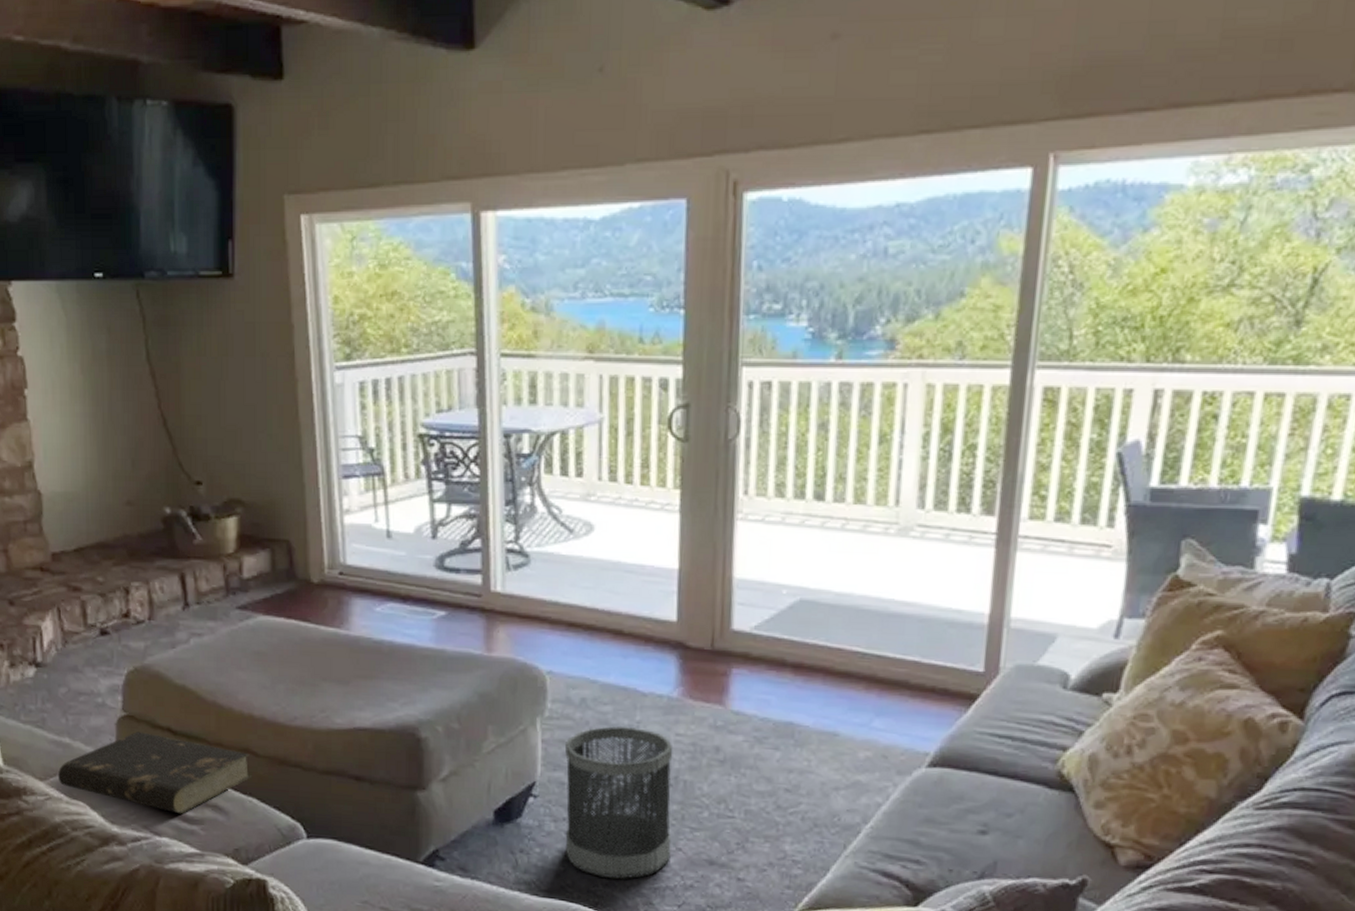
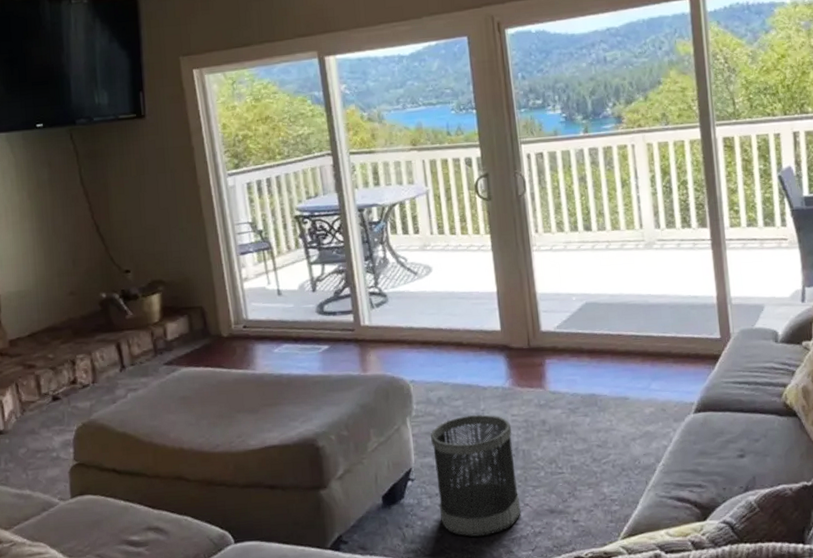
book: present [58,731,251,814] -> none [21,475,185,540]

